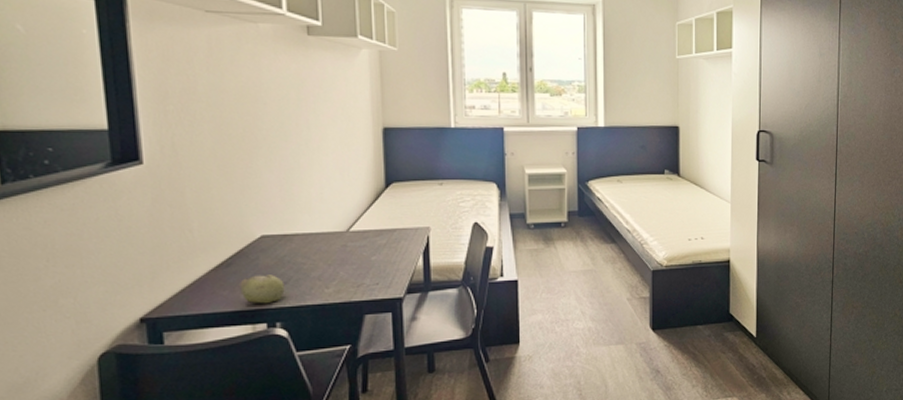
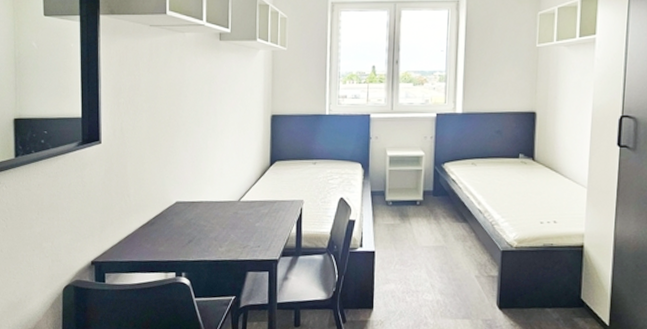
fruit: present [240,275,285,304] -> none [159,233,190,257]

